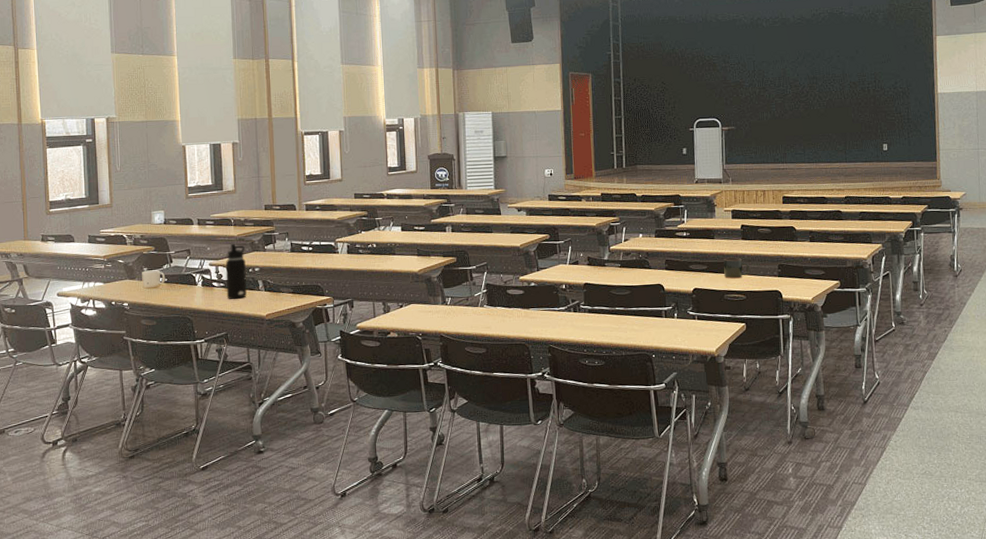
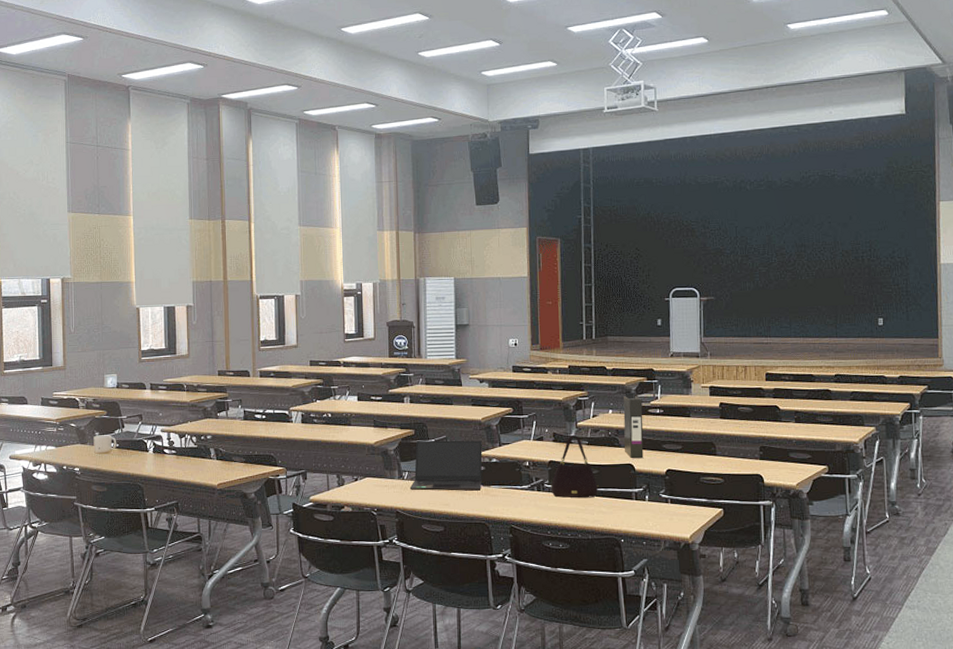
water bottle: present [225,243,247,300] -> none [177,409,198,468]
laptop: none [453,266,522,315] -> present [410,440,483,491]
handbag: none [585,259,631,318] -> present [550,435,599,498]
binder: none [652,220,672,279] -> present [623,396,644,458]
mug: present [723,257,750,279] -> none [700,437,729,461]

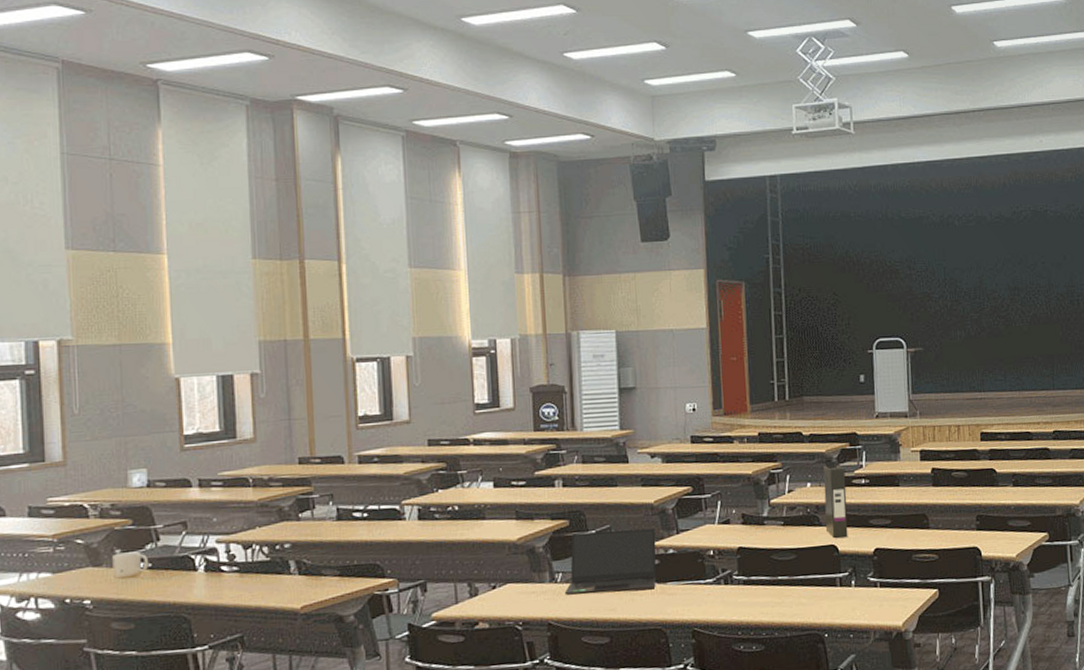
handbag: present [550,435,599,498] -> none [739,515,798,591]

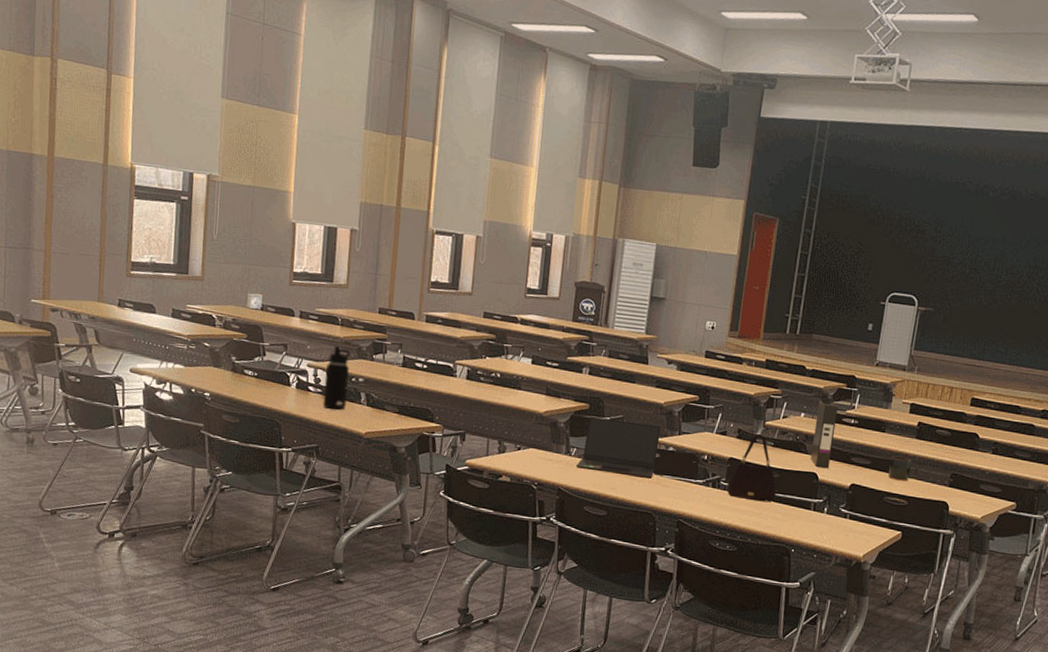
mug: present [112,551,149,580] -> none [228,359,256,383]
water bottle: none [240,510,272,589] -> present [322,345,350,410]
handbag: none [739,515,798,591] -> present [726,434,778,503]
mug: none [911,508,943,535] -> present [888,456,919,482]

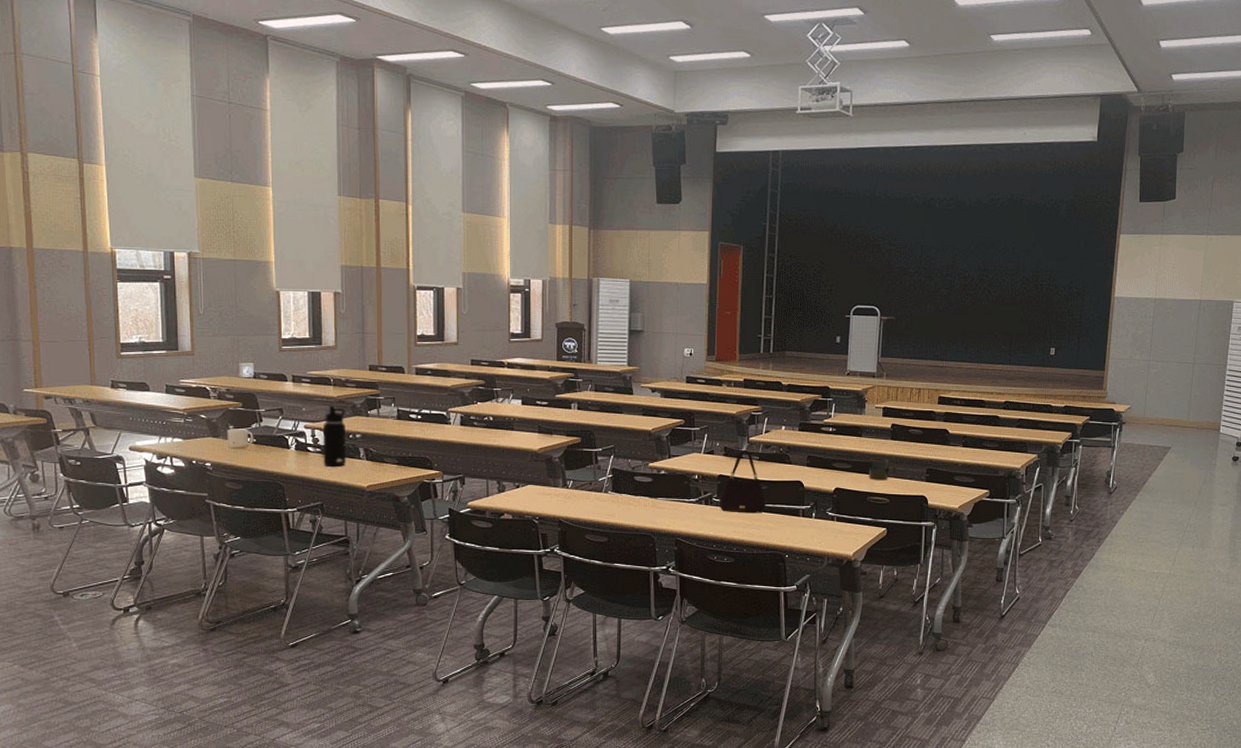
mug: none [228,359,256,383] -> present [227,428,254,450]
laptop: present [577,416,661,479] -> none [575,448,651,502]
binder: present [810,401,838,468] -> none [794,413,816,475]

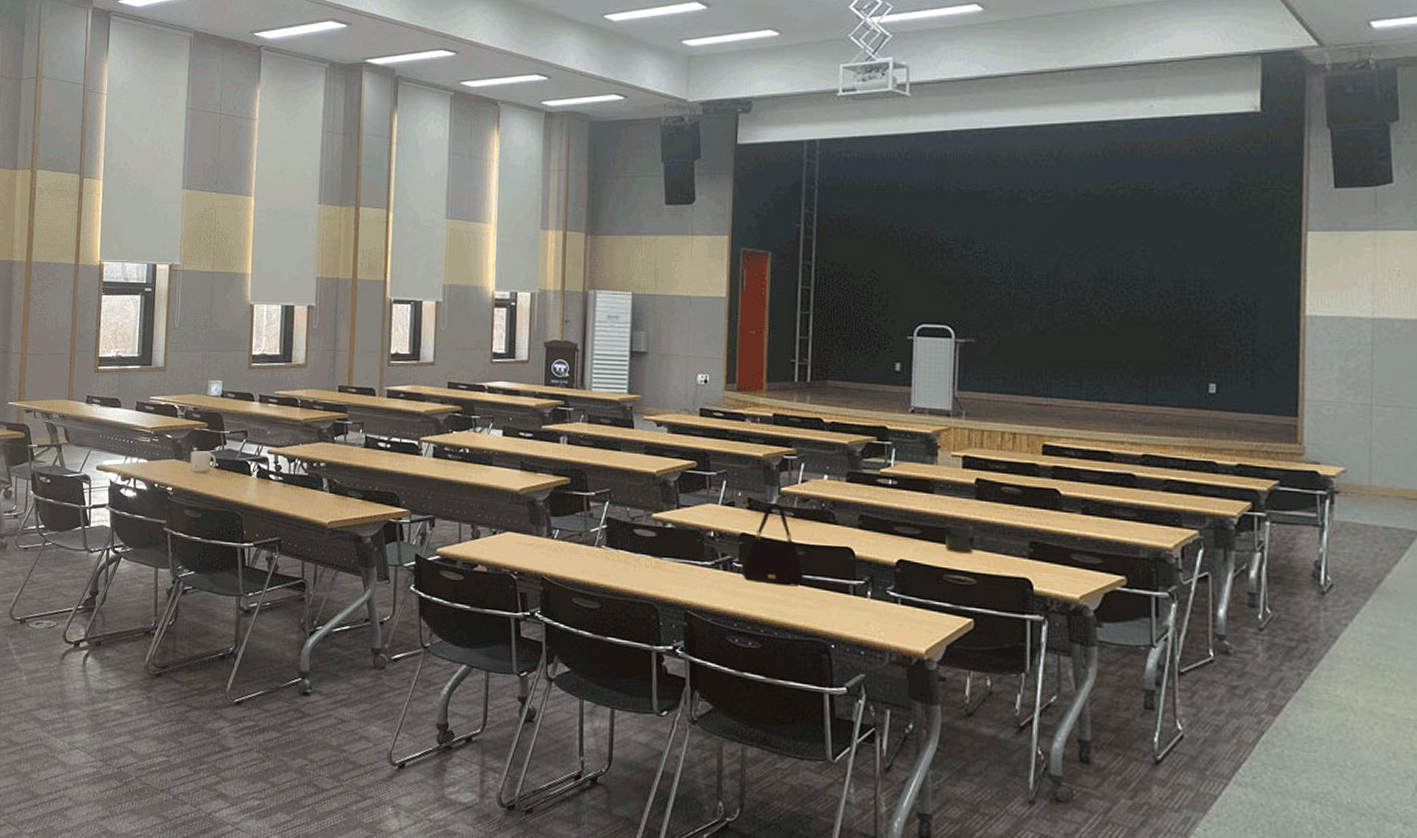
water bottle: present [322,405,346,468] -> none [284,428,311,499]

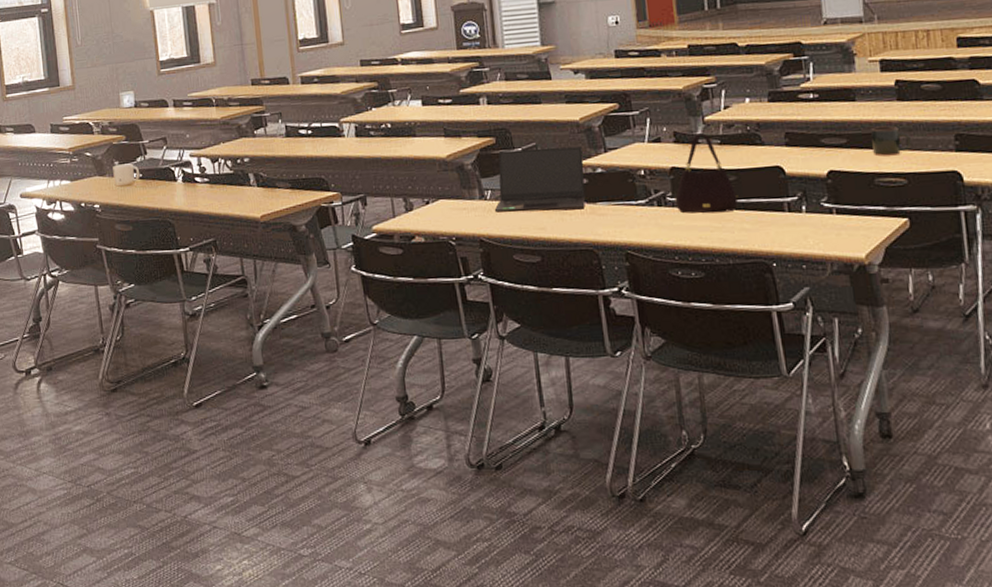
laptop: none [561,491,655,562] -> present [495,146,586,213]

